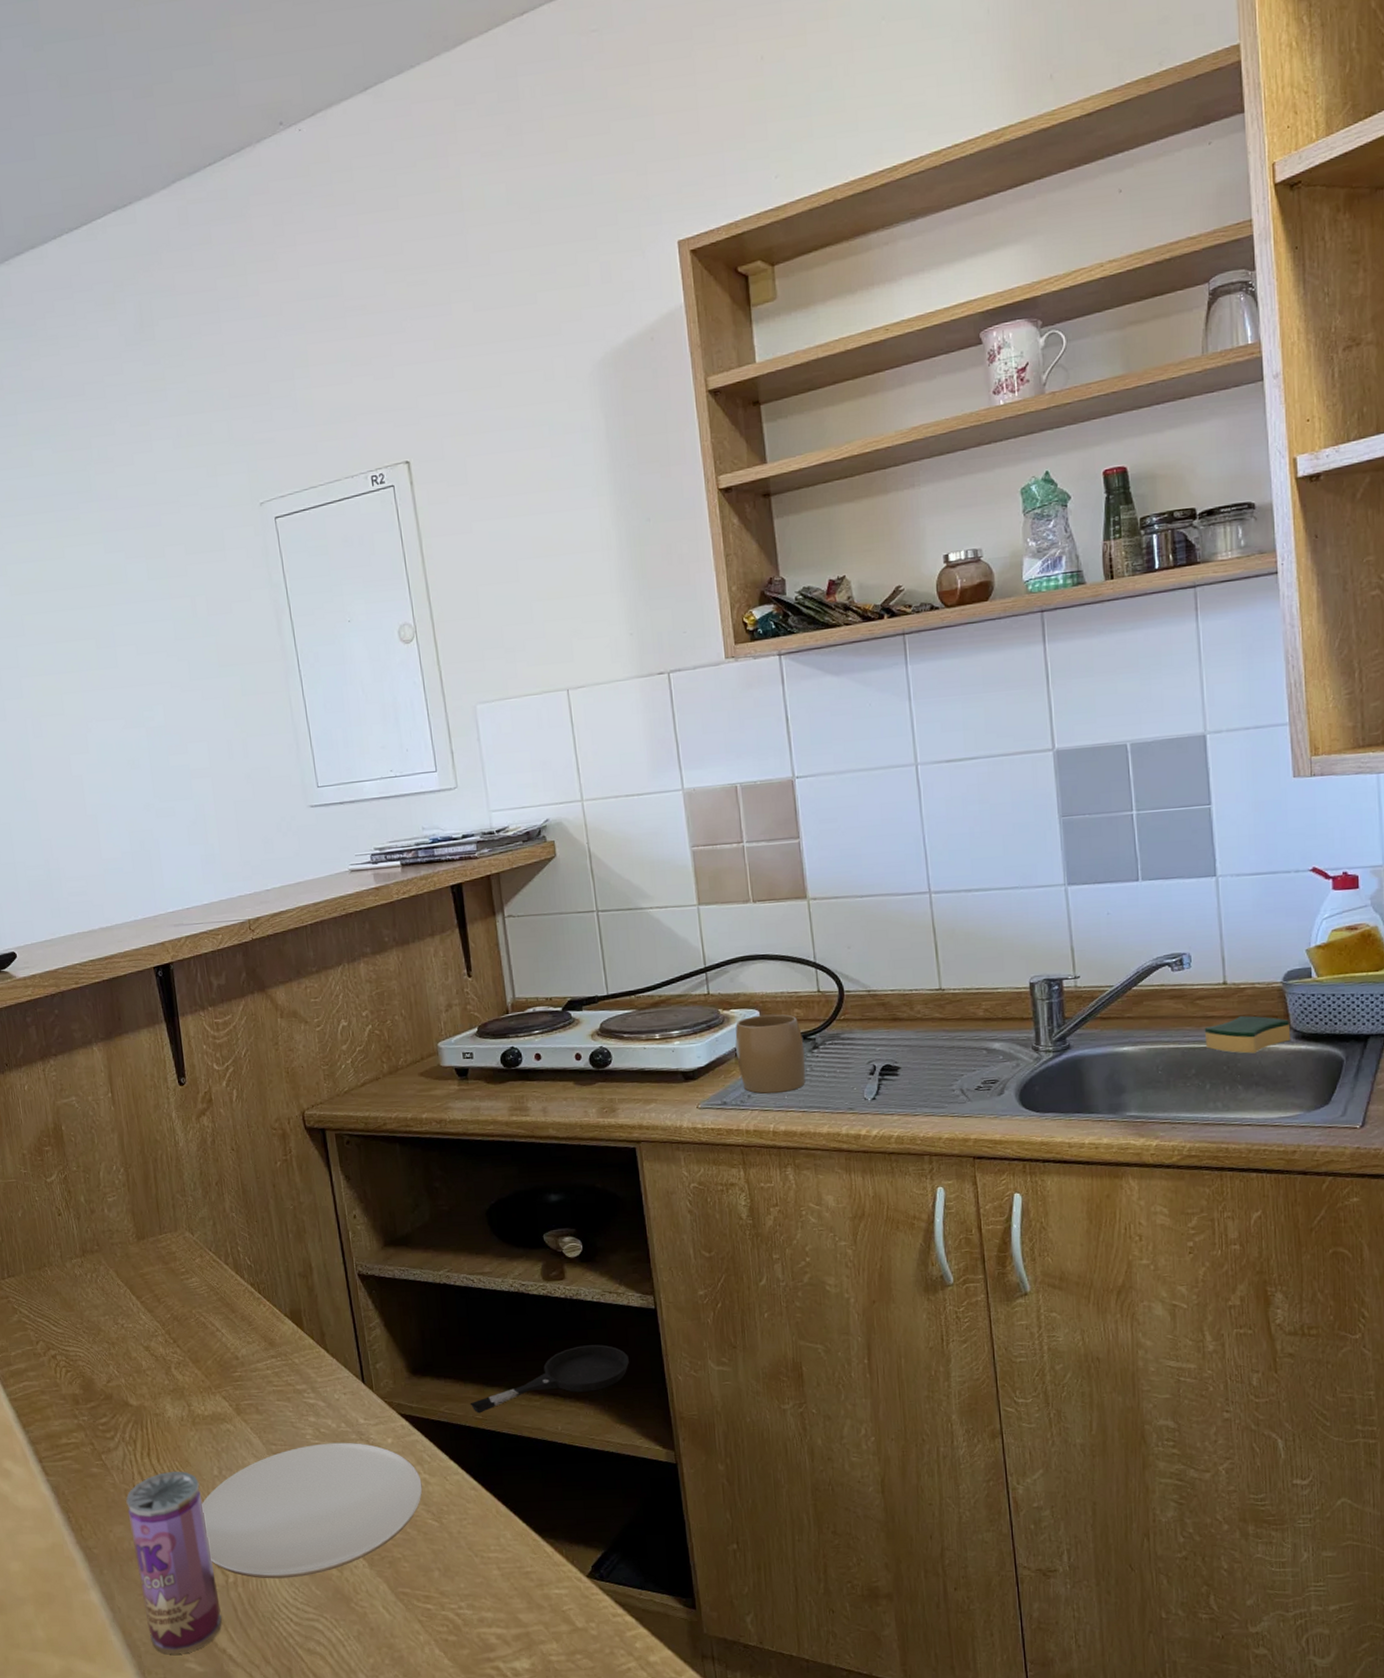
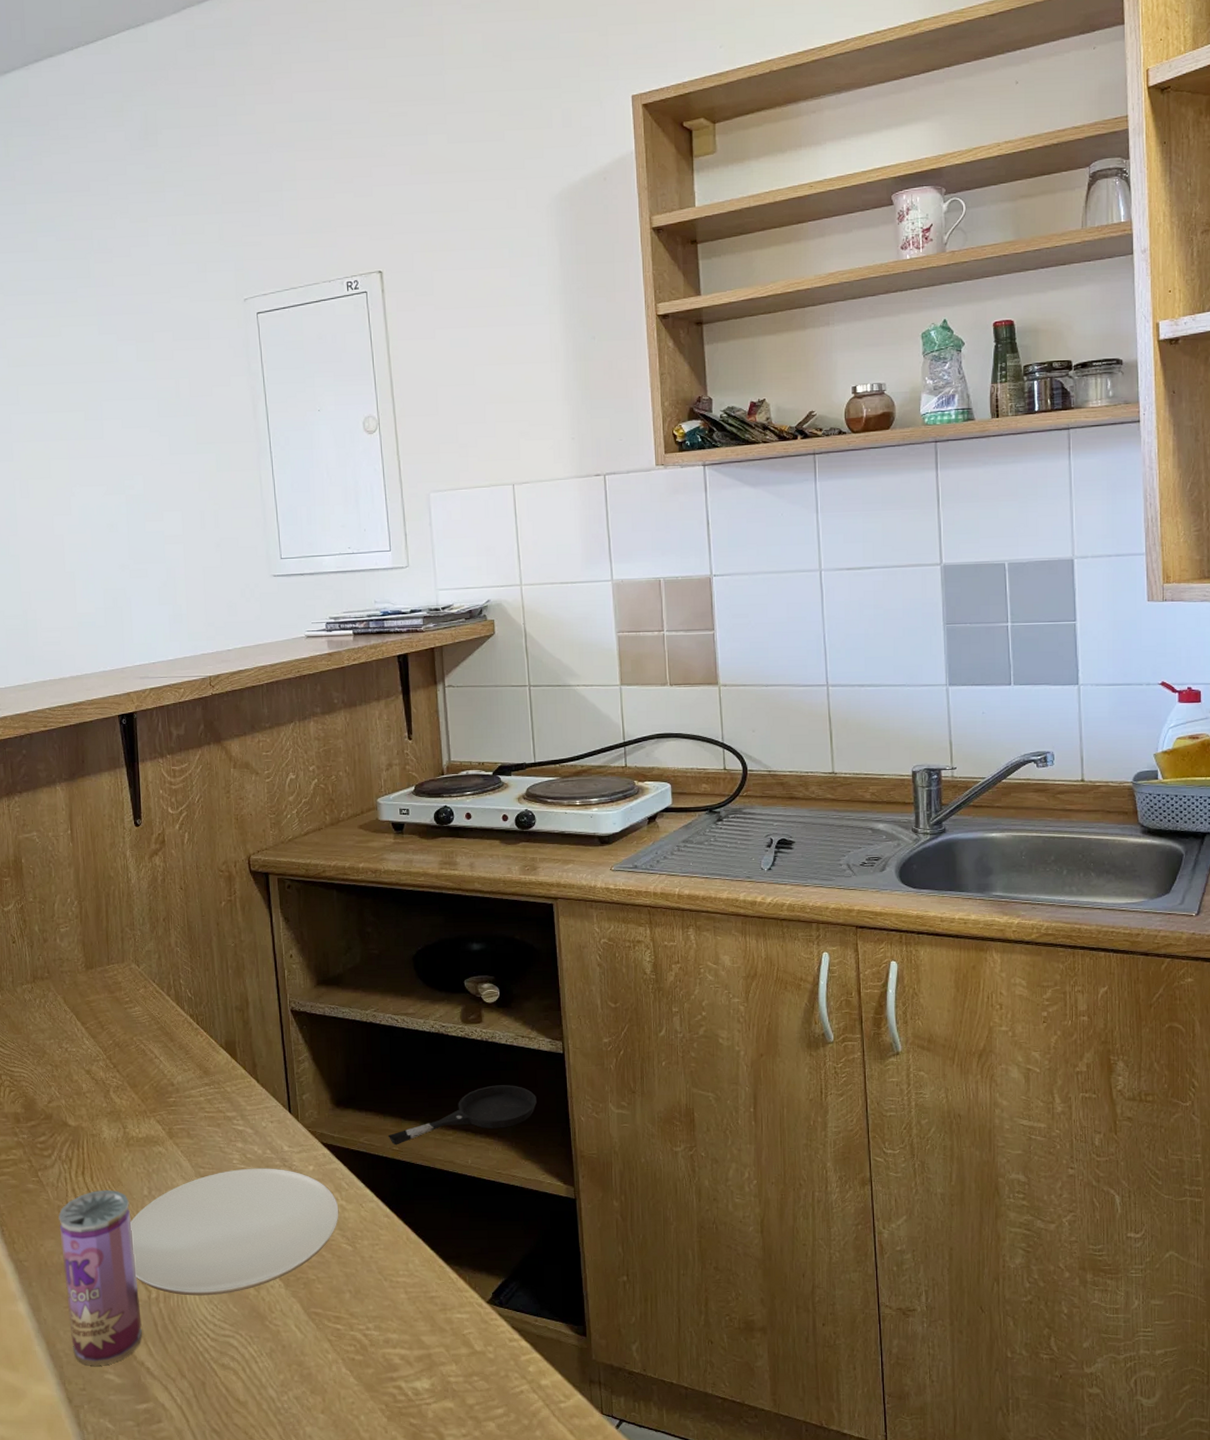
mug: present [735,1014,806,1094] -> none [648,788,710,861]
sponge: present [1204,1015,1291,1054] -> none [1063,810,1139,845]

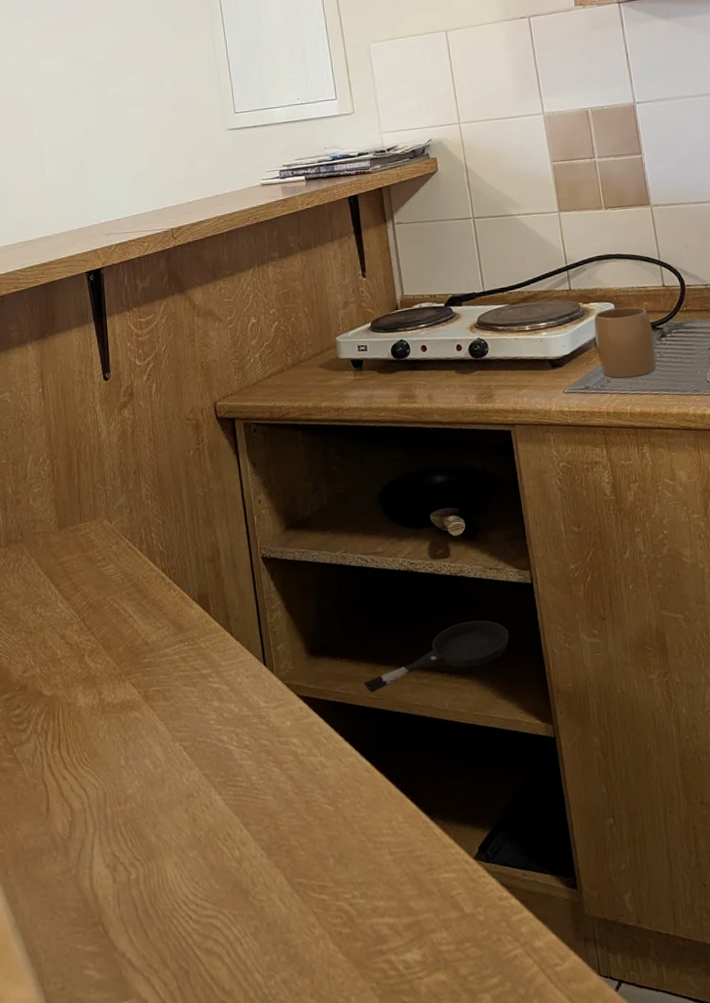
beverage can: present [58,1189,142,1366] -> none [35,762,123,962]
plate: present [130,1168,339,1296] -> none [108,726,319,874]
mug: none [648,788,710,861] -> present [594,306,656,379]

